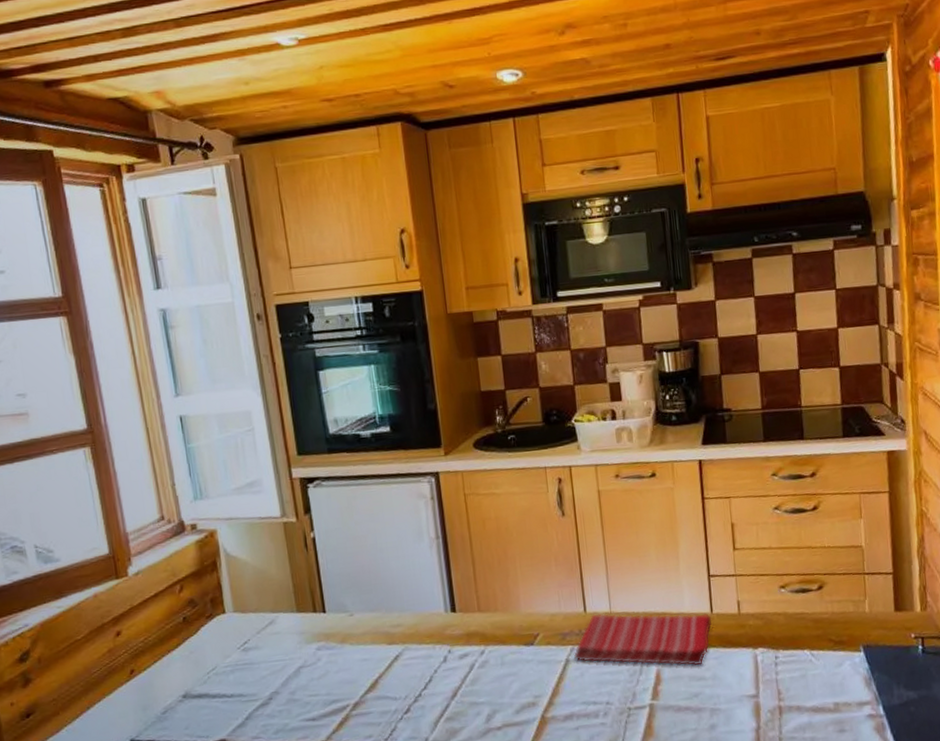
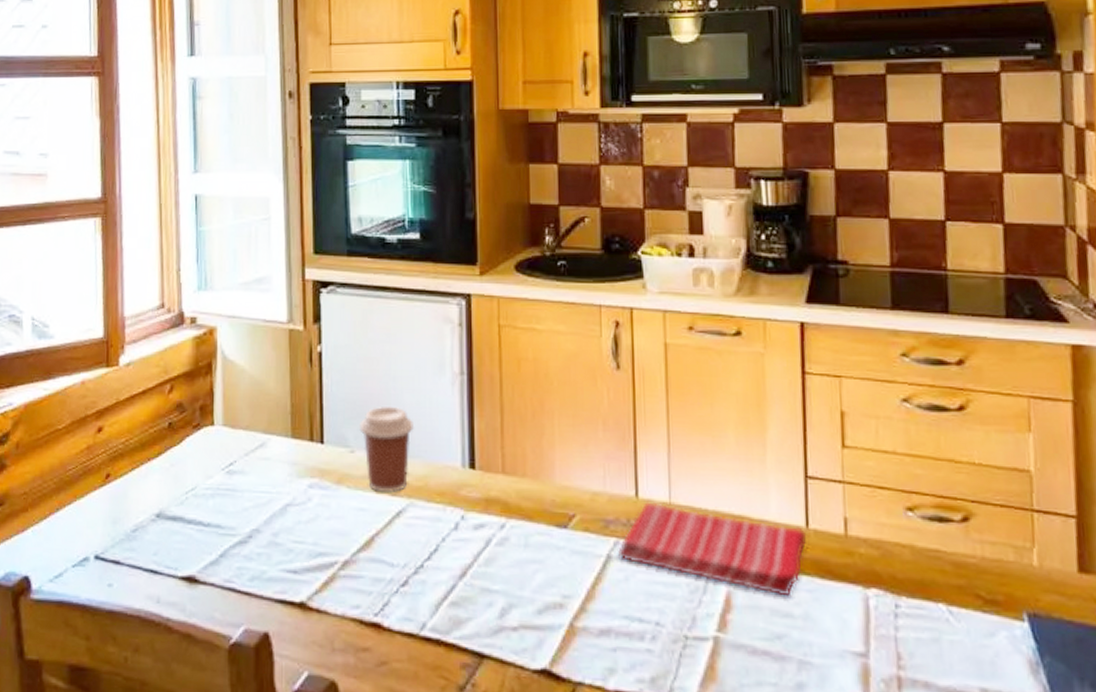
coffee cup: none [355,573,402,643] -> present [359,407,413,492]

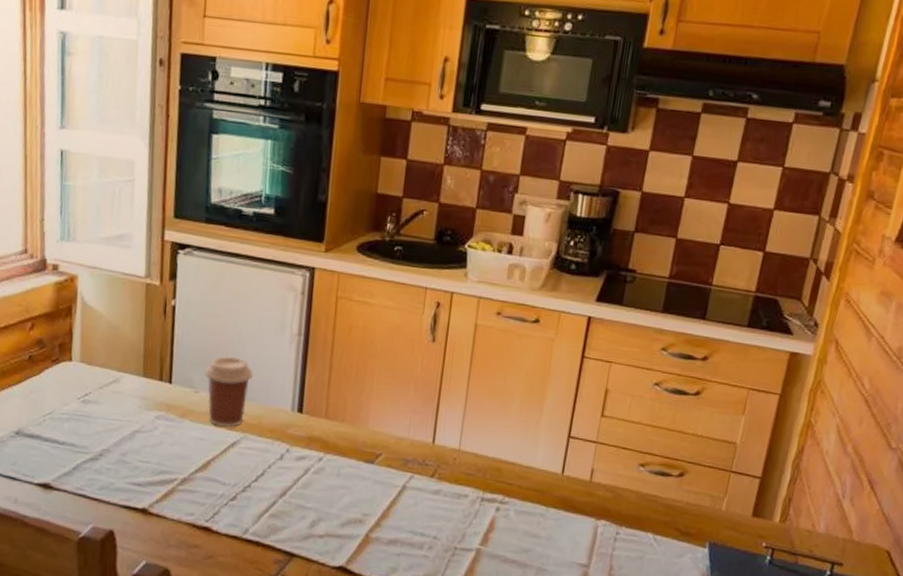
dish towel: present [617,502,808,597] -> none [410,447,562,523]

